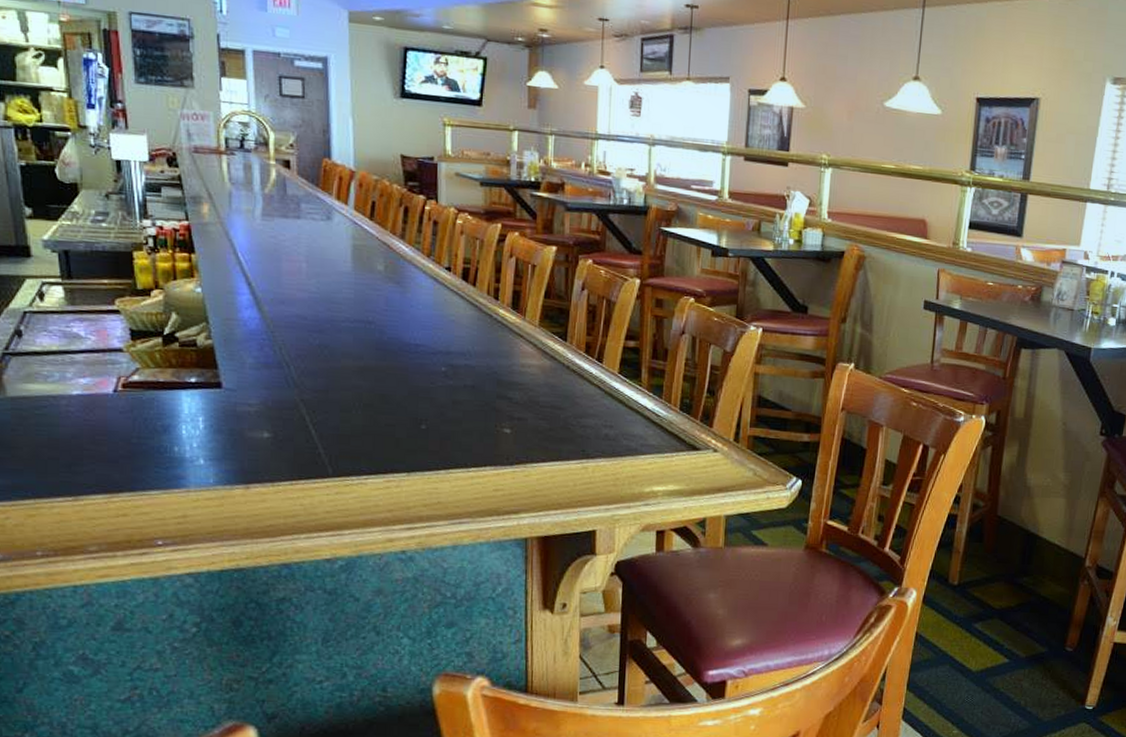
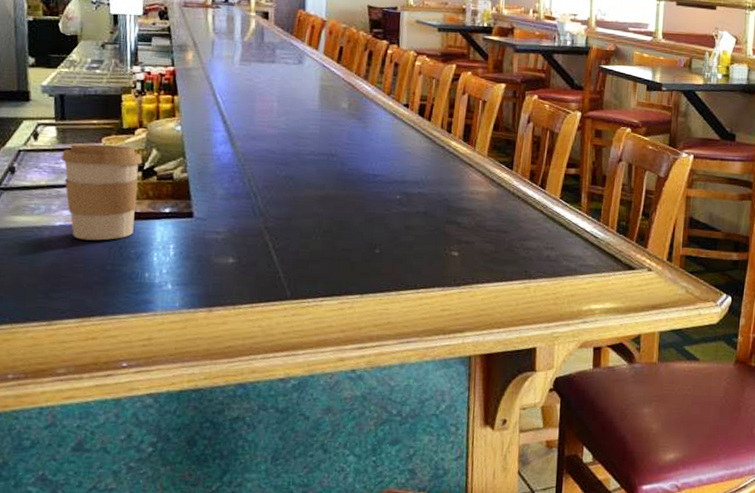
coffee cup: none [72,305,162,412] -> present [61,143,143,241]

